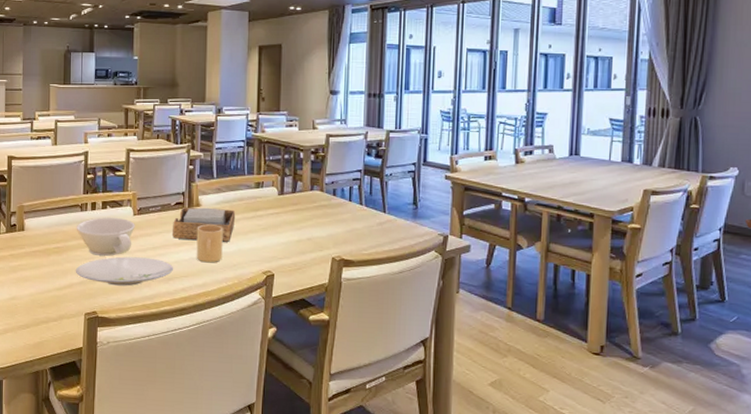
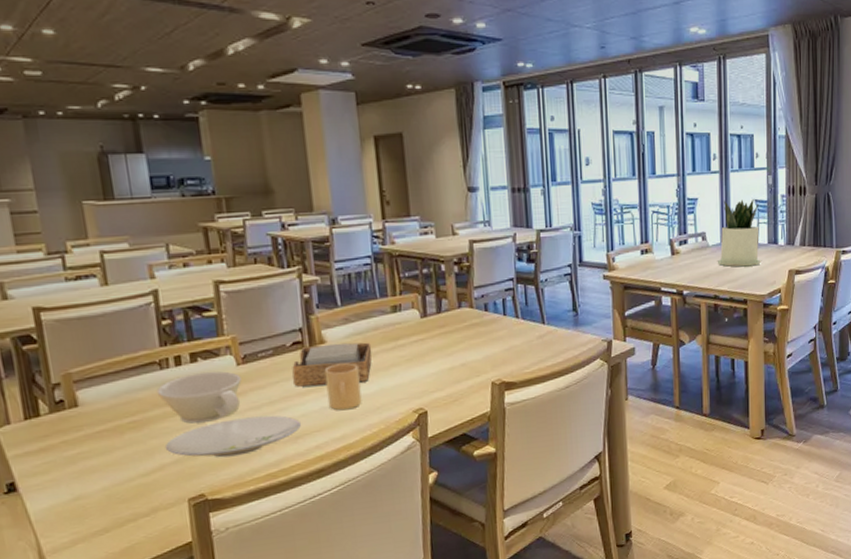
planter: none [563,116,614,182] -> present [717,198,762,267]

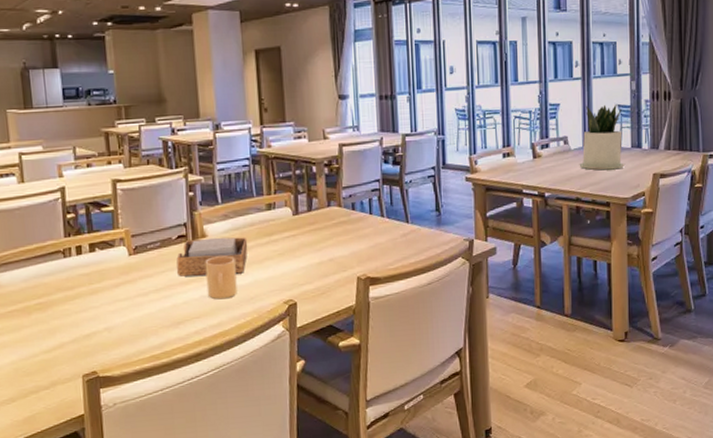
cup: present [156,371,242,424] -> none [60,260,132,307]
plate: present [164,415,301,458] -> none [64,301,182,339]

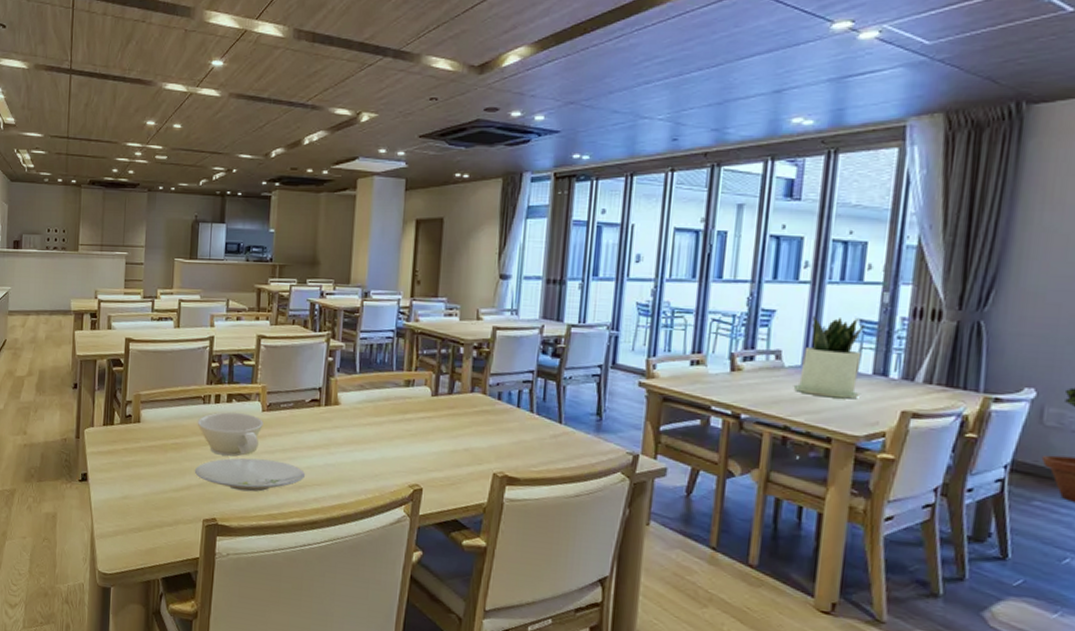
cup: none [60,260,132,307] -> present [197,412,264,456]
plate: none [64,301,182,339] -> present [194,457,305,492]
napkin holder: present [176,237,248,277] -> none [306,404,380,448]
cup: present [205,256,238,300] -> none [332,426,365,472]

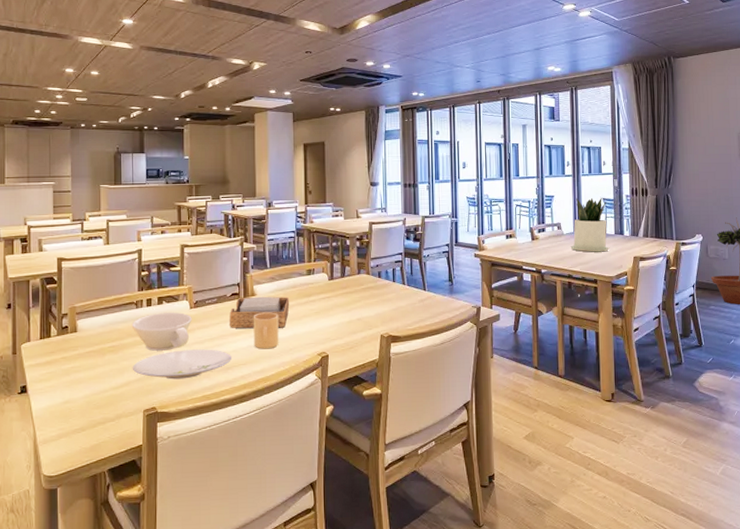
napkin holder: none [306,404,380,448] -> present [229,296,290,328]
cup: none [332,426,365,472] -> present [253,312,279,349]

